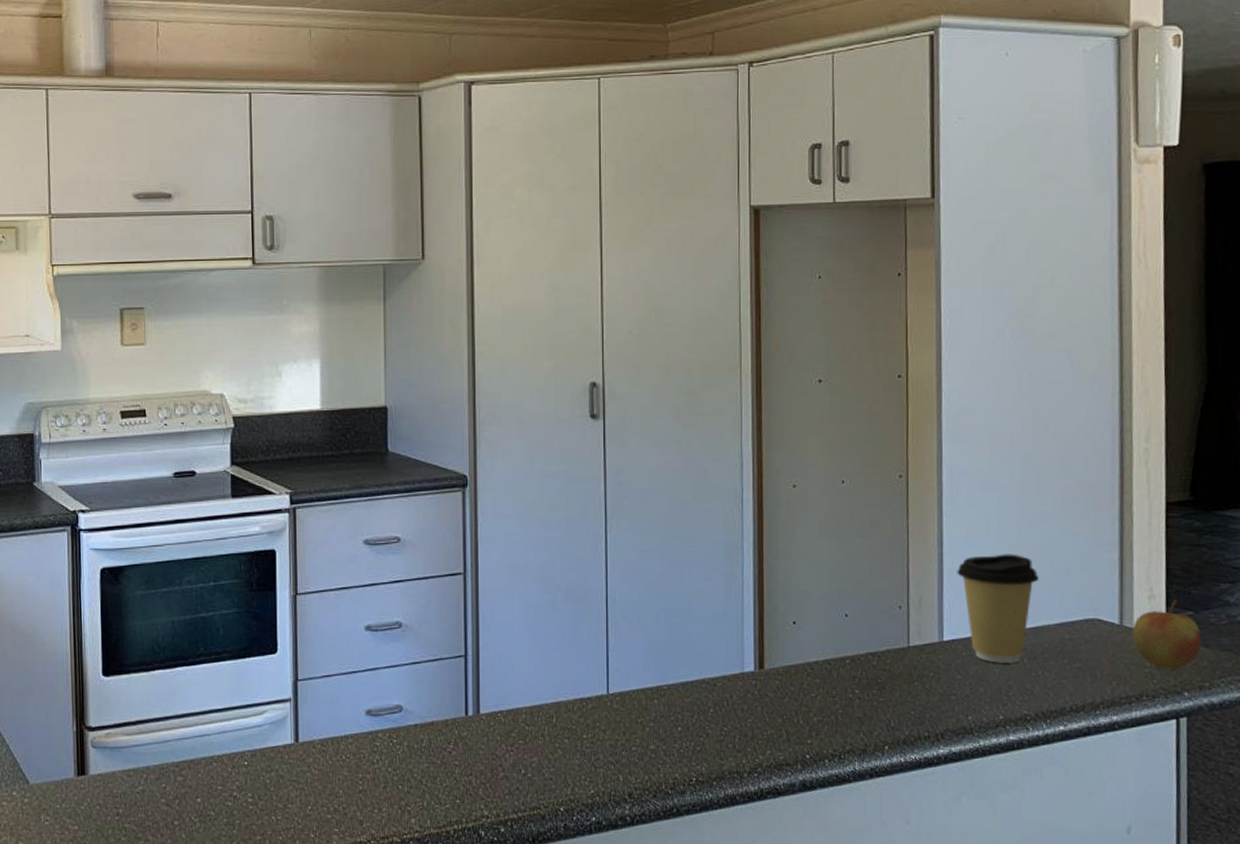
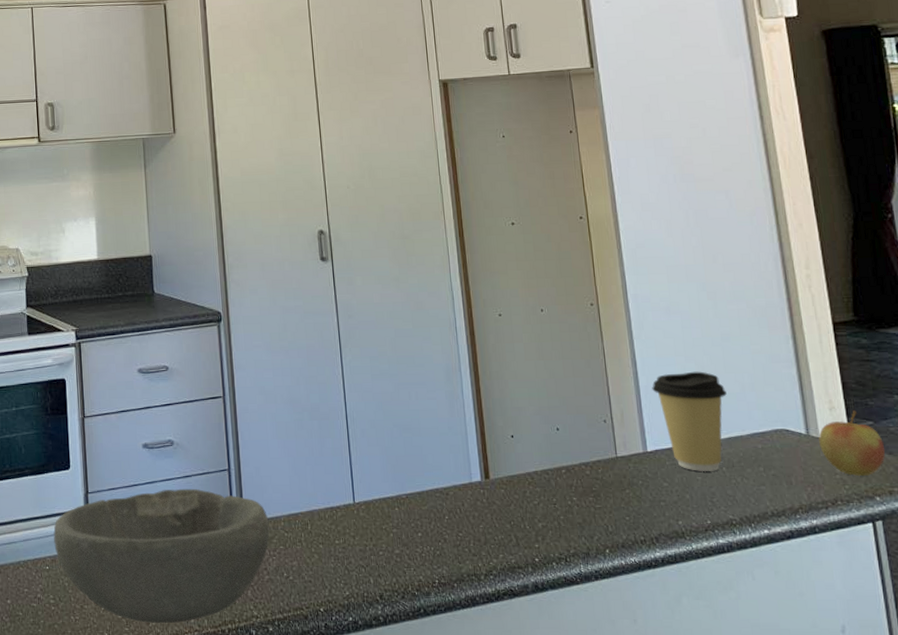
bowl: none [254,676,508,824] -> present [53,488,270,624]

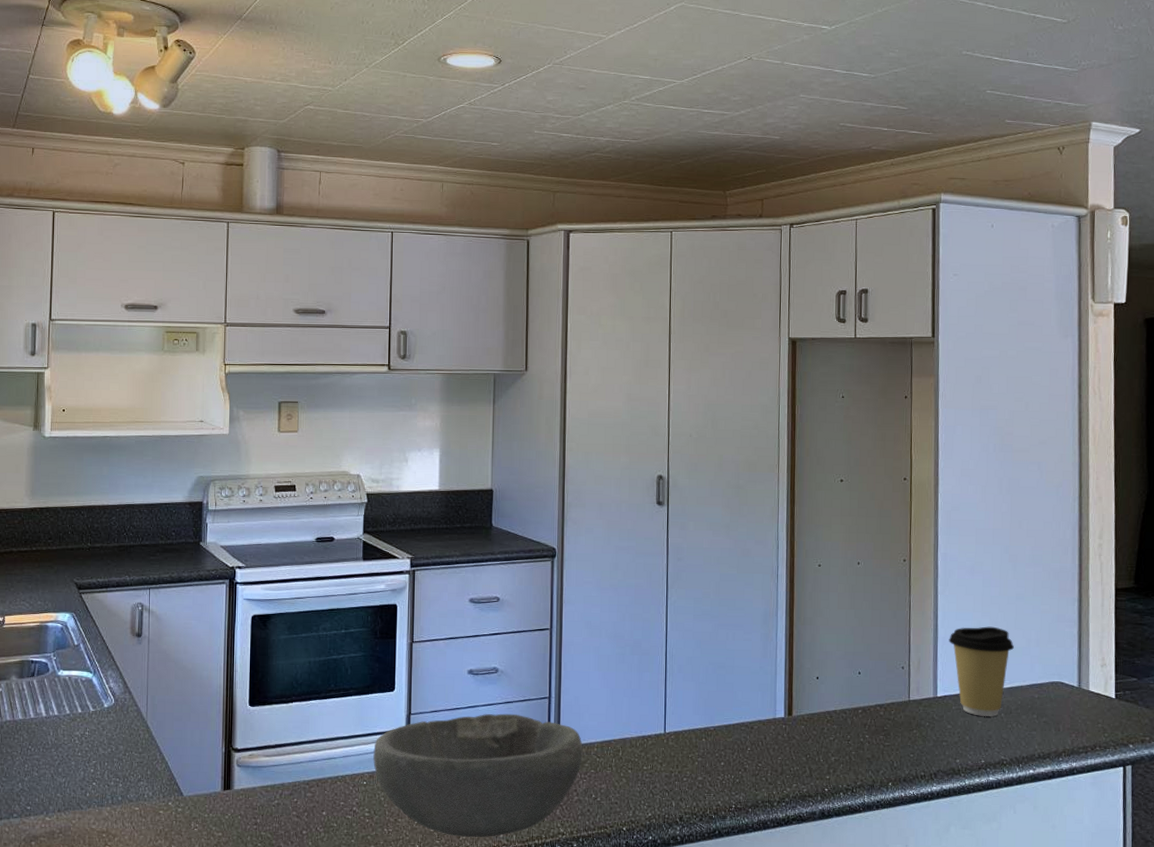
apple: present [819,409,886,476] -> none [1088,667,1144,726]

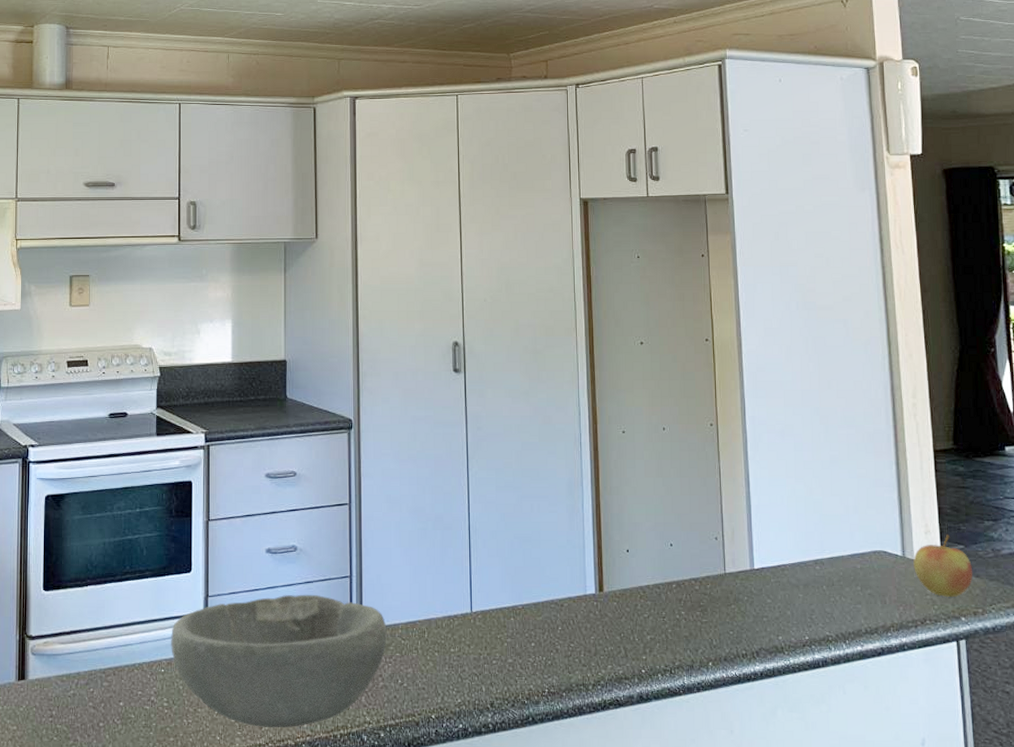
coffee cup: present [949,626,1014,717] -> none [762,493,832,590]
apple: none [1088,667,1144,726] -> present [913,533,973,597]

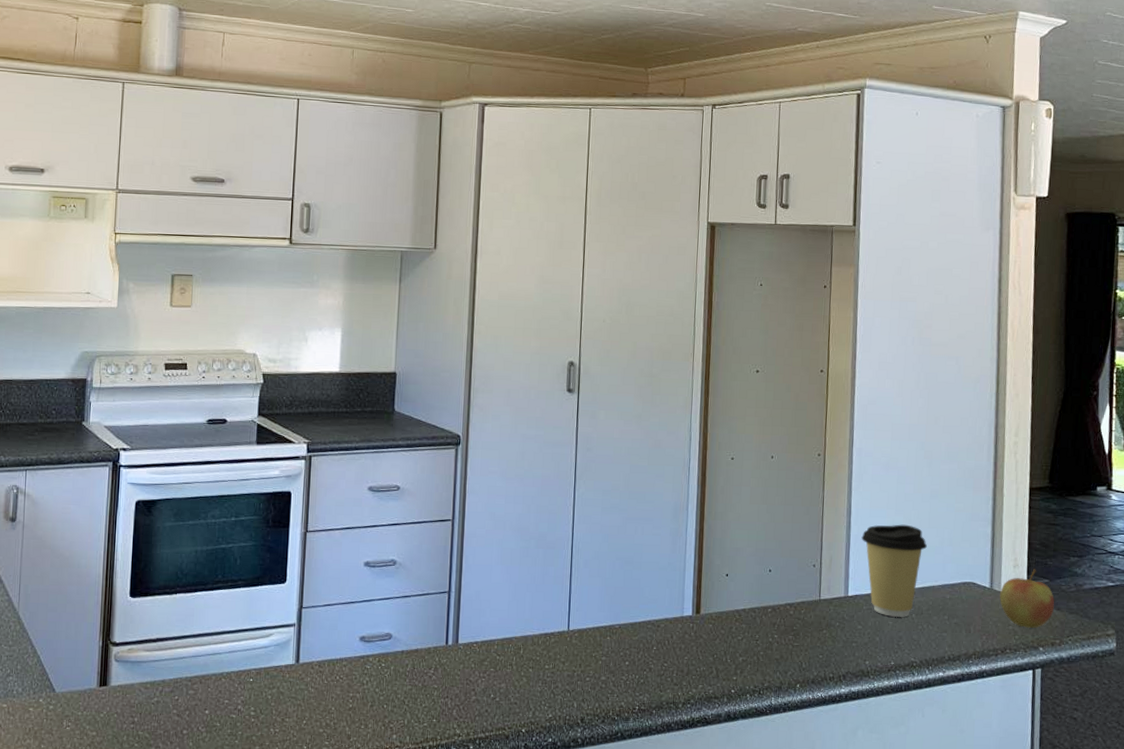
bowl: present [170,594,387,728] -> none [260,608,483,739]
coffee cup: none [762,493,832,590] -> present [861,524,927,618]

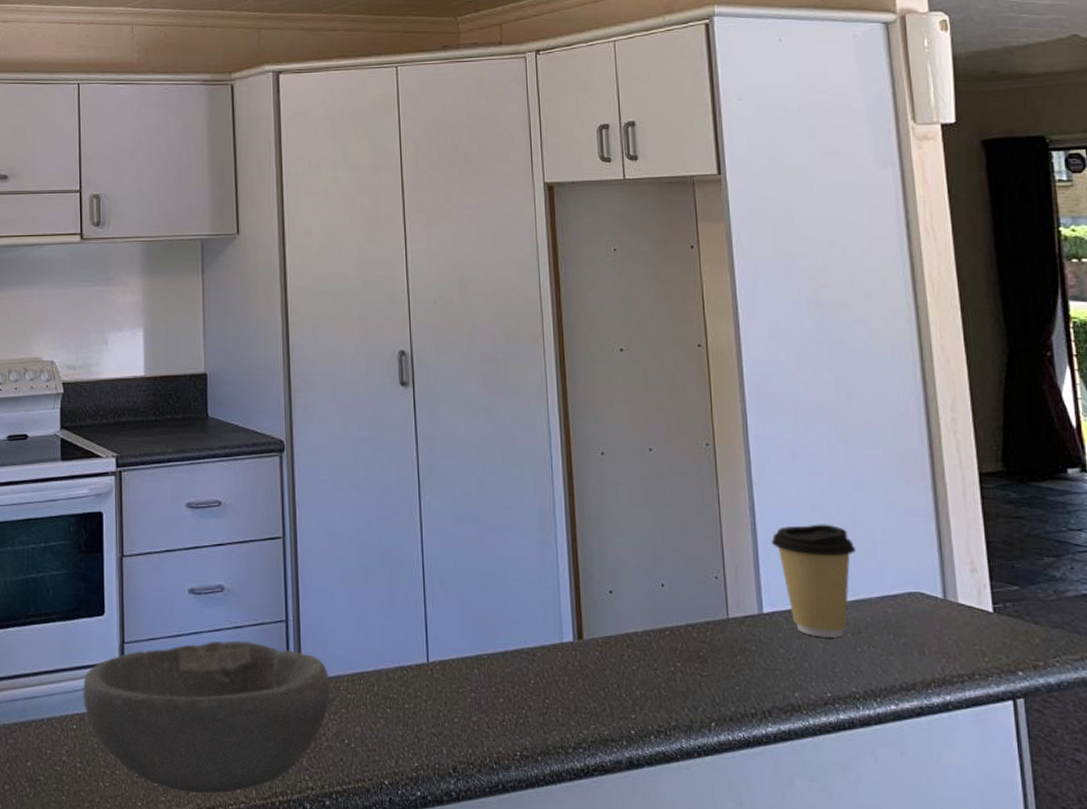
bowl: none [260,608,483,739] -> present [82,641,330,794]
apple: present [1000,568,1055,628] -> none [957,572,1032,647]

